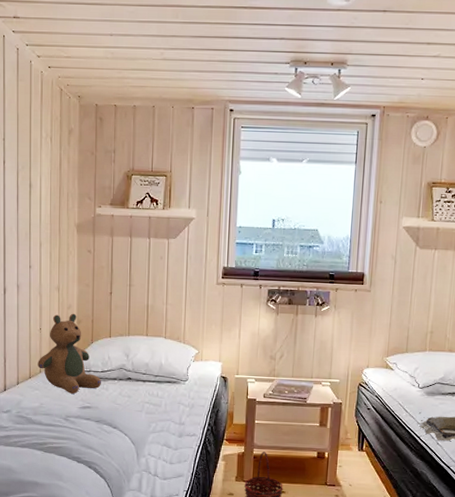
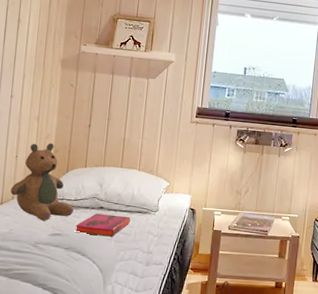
hardback book: none [104,385,160,409] -> present [75,213,130,237]

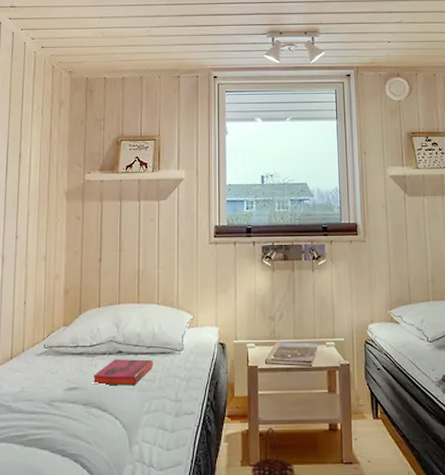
teddy bear: present [10,142,74,221] -> none [20,283,89,374]

